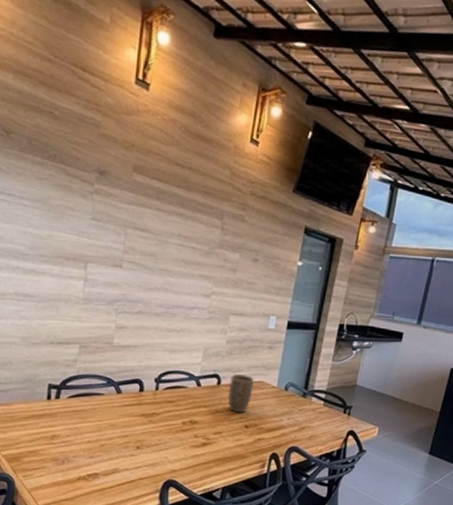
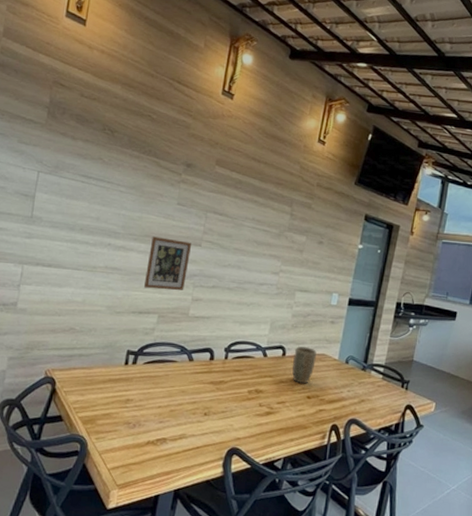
picture frame: none [60,257,112,318] -> present [143,236,192,291]

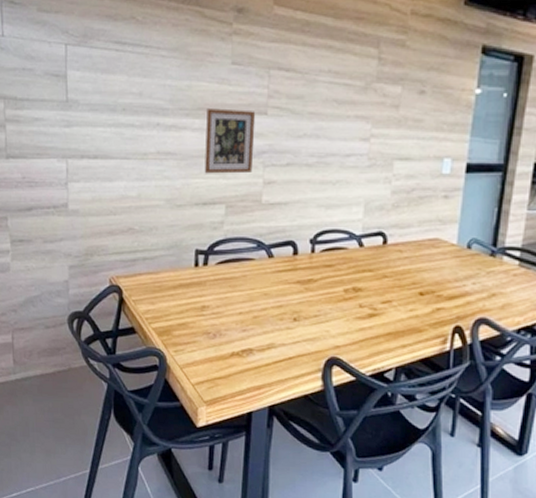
plant pot: present [292,345,317,384] -> none [398,230,427,278]

